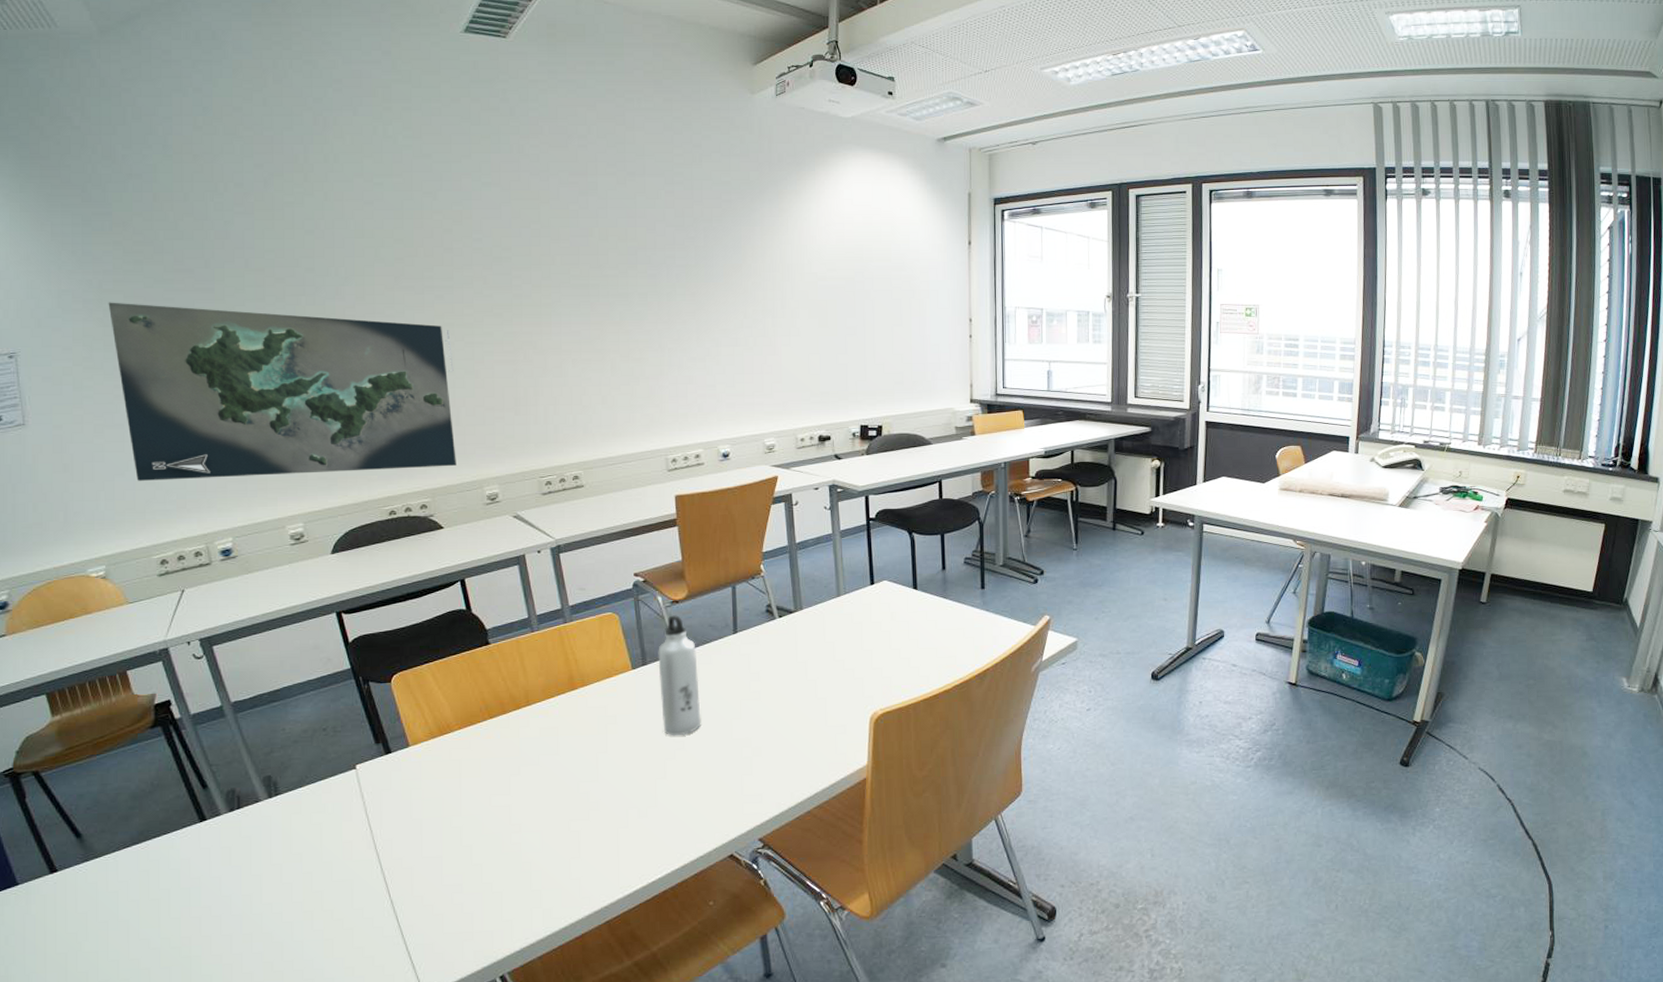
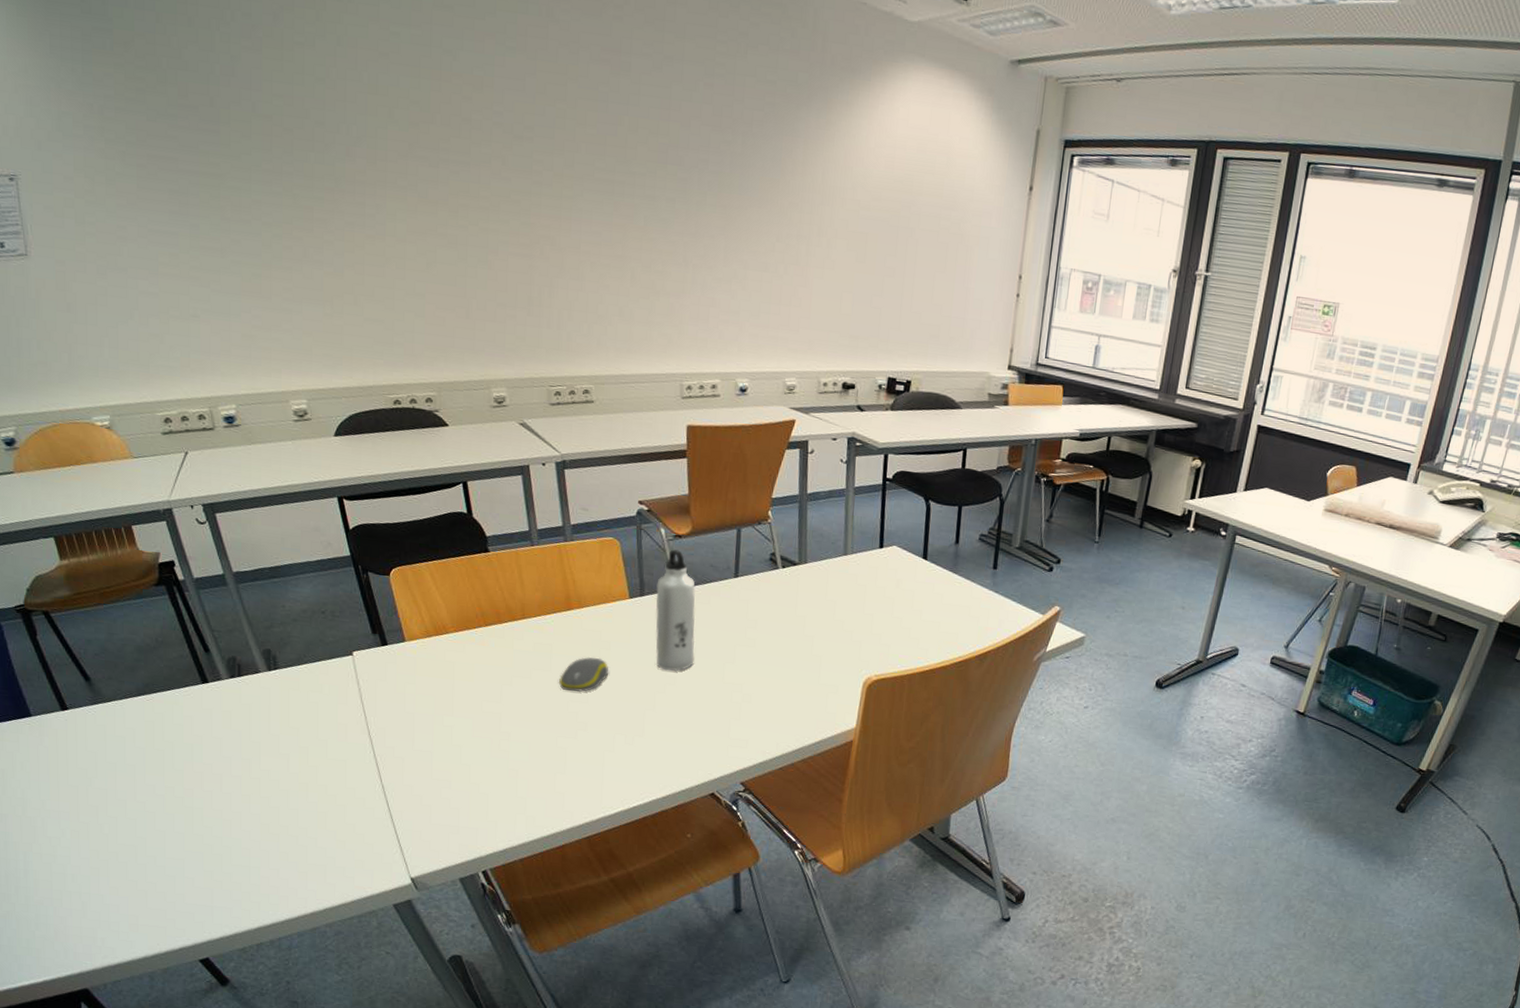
map: present [108,302,456,481] -> none [110,131,466,362]
computer mouse: none [567,733,616,772] -> present [558,656,608,693]

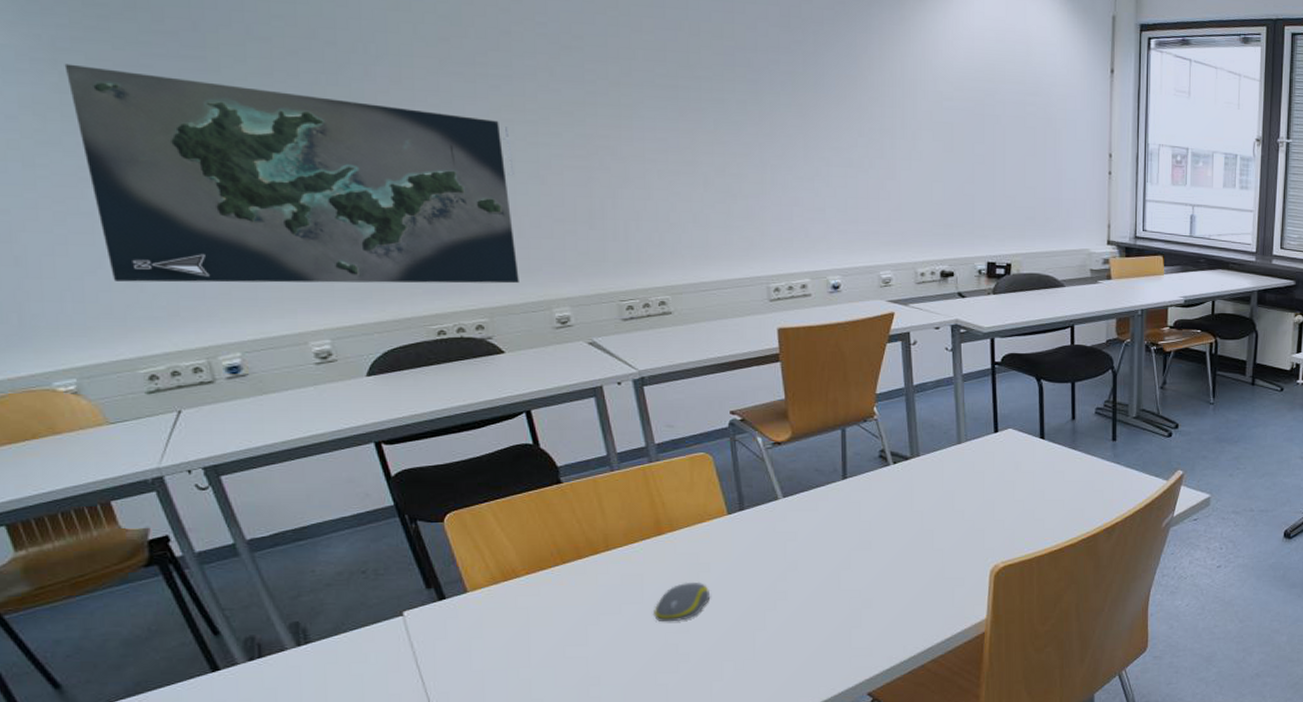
map: none [110,131,466,362] -> present [64,63,519,284]
water bottle: present [656,549,696,672] -> none [757,456,806,586]

